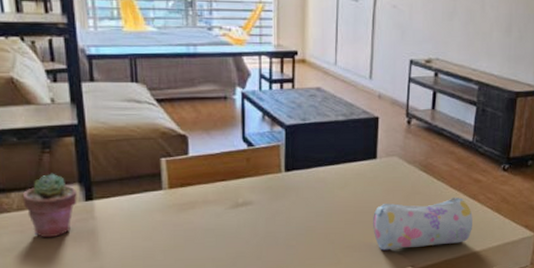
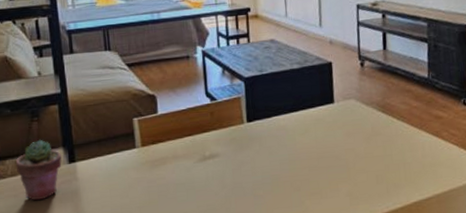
pencil case: present [373,196,473,251] -> none [336,135,439,196]

